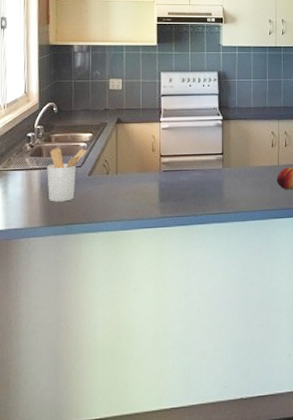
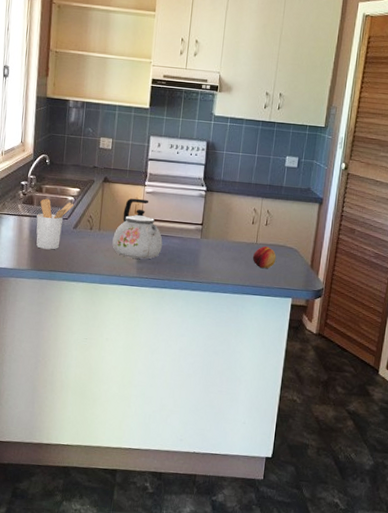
kettle: none [132,135,184,198] -> present [112,198,163,259]

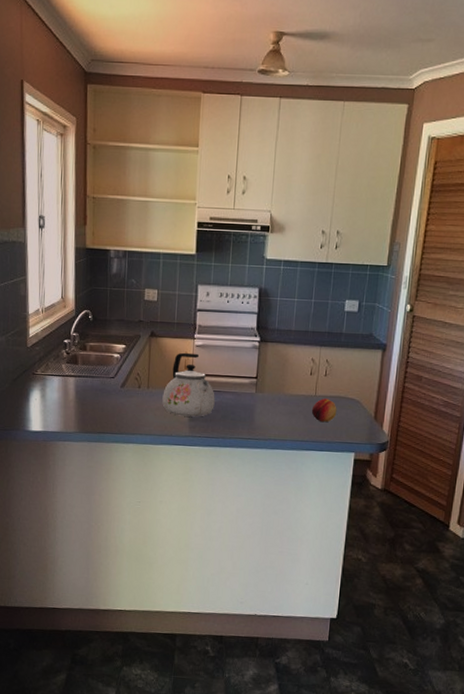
utensil holder: present [36,198,74,250] -> none [82,356,120,411]

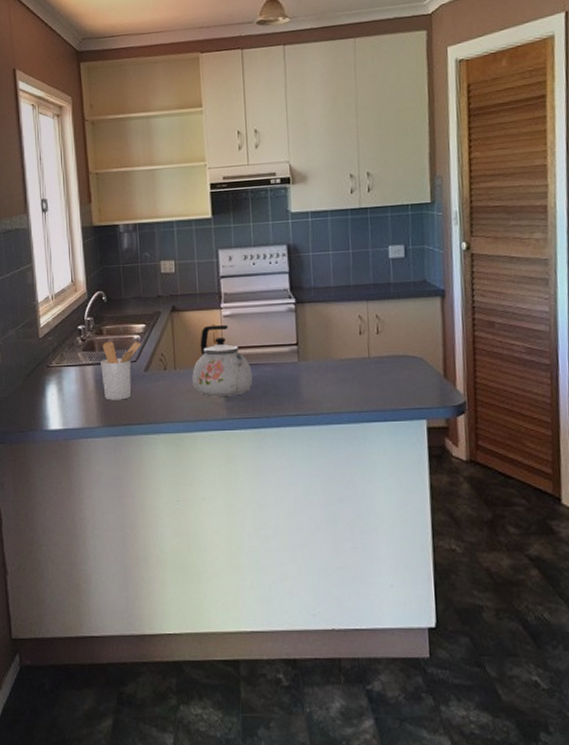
utensil holder: none [82,356,120,411] -> present [100,341,141,401]
fruit: present [311,398,337,423] -> none [366,359,398,388]

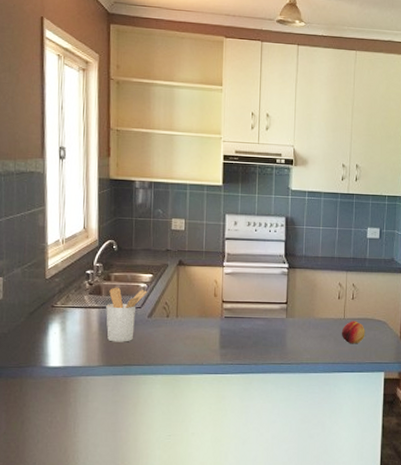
kettle: present [192,324,253,397] -> none [192,280,246,344]
fruit: none [366,359,398,388] -> present [341,321,365,344]

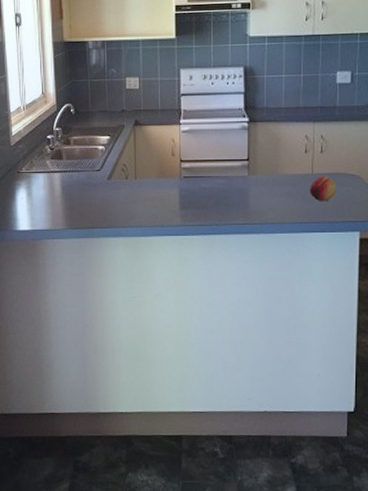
utensil holder: present [106,287,147,342] -> none [67,150,105,205]

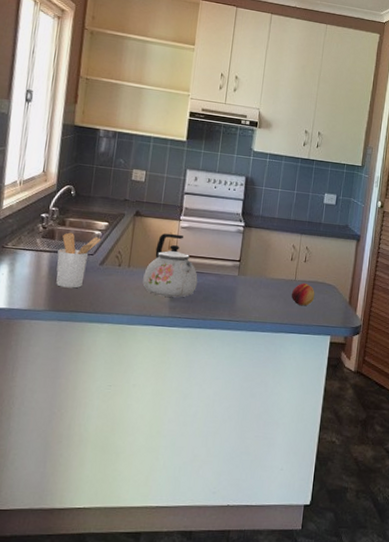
utensil holder: none [67,150,105,205] -> present [56,232,101,288]
kettle: none [151,139,206,205] -> present [143,233,198,298]

